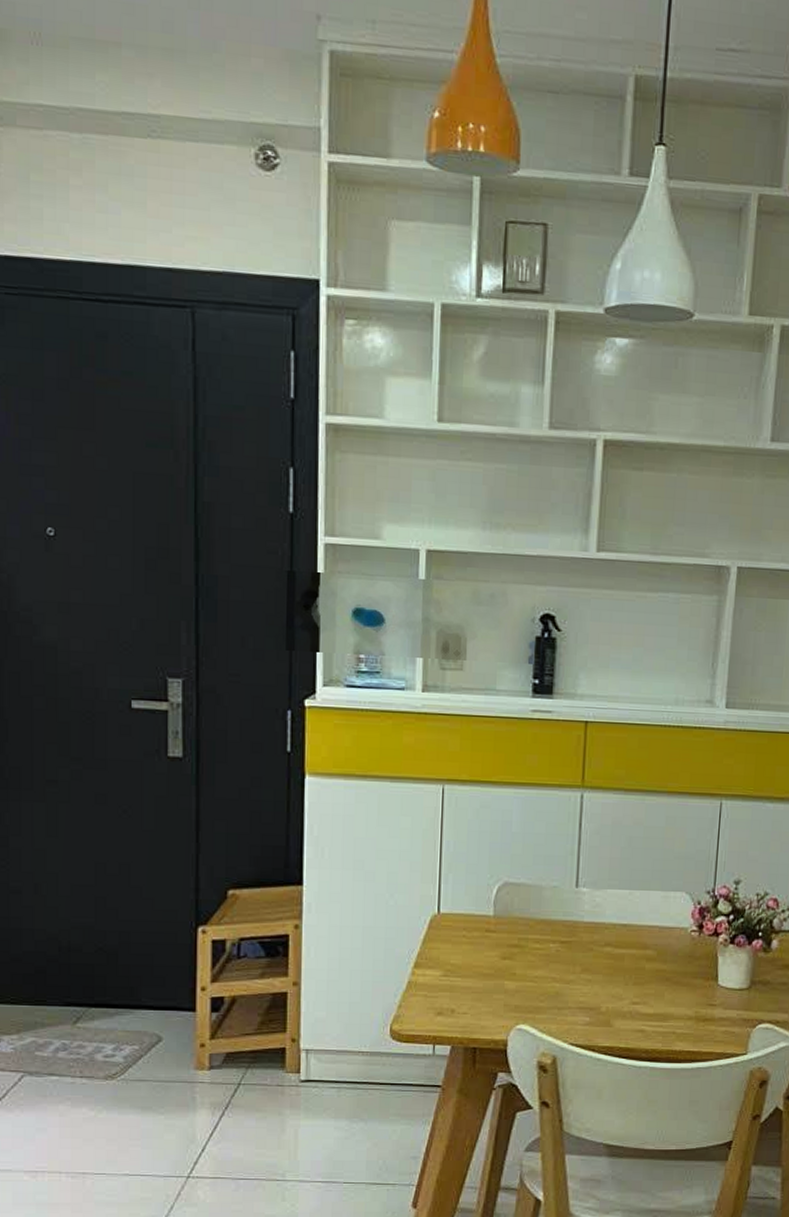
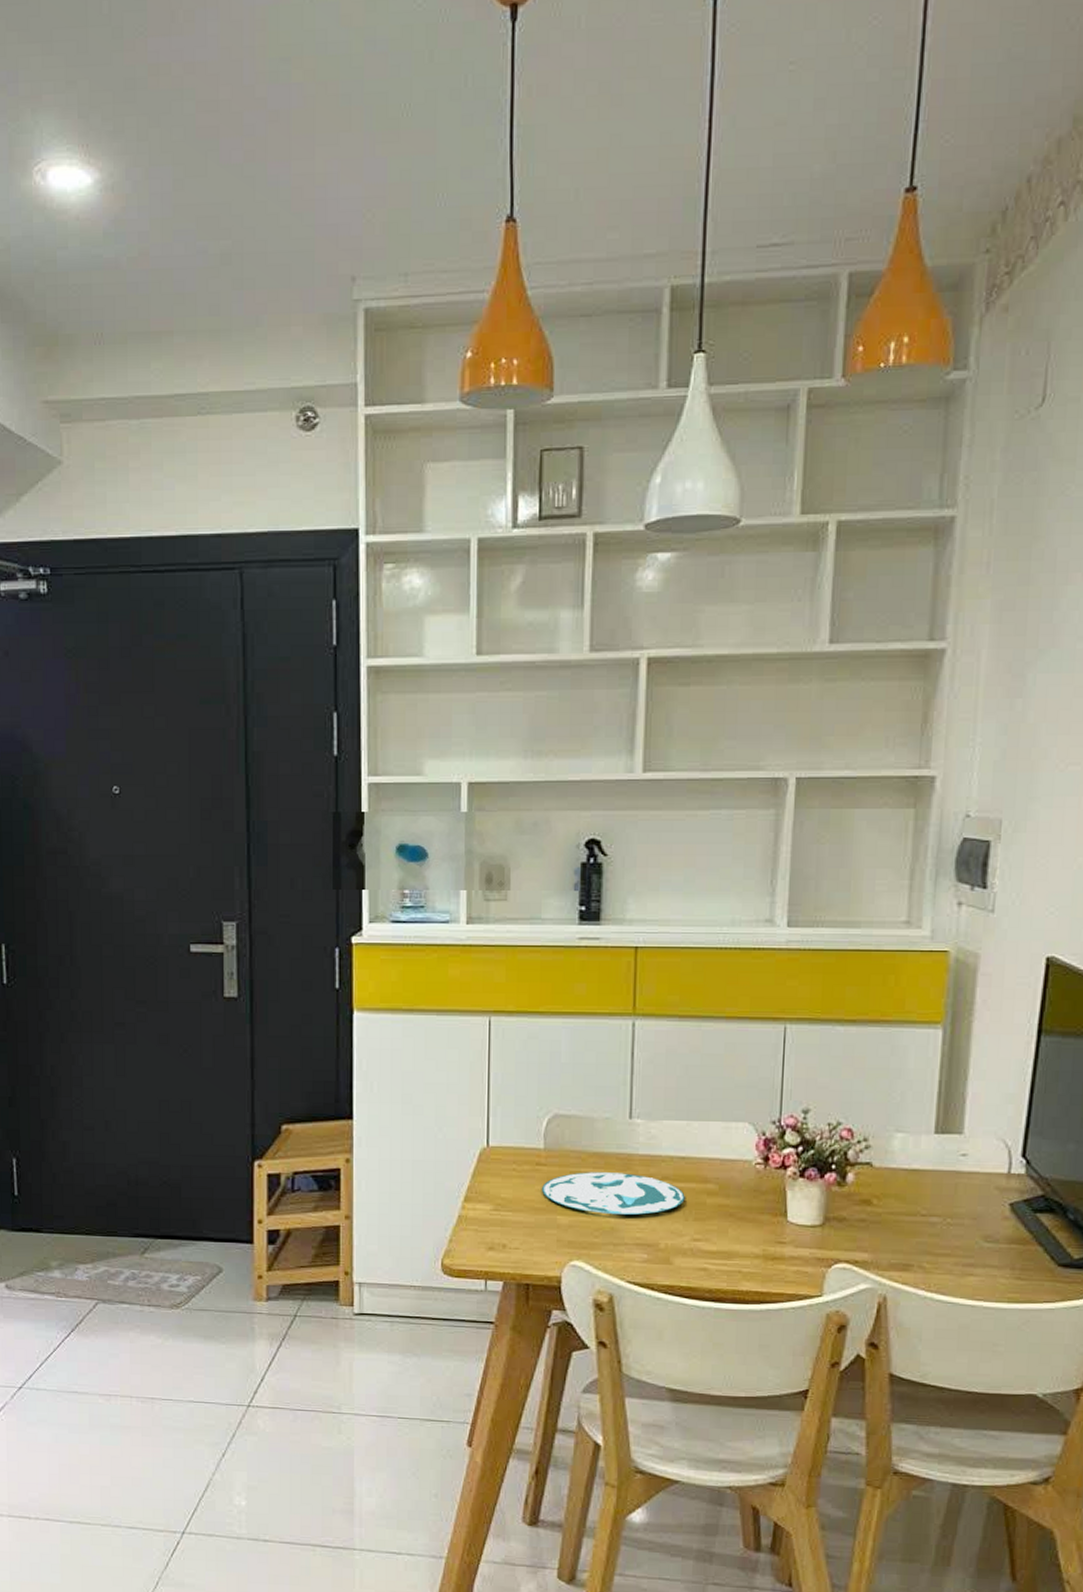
plate: none [491,938,626,980] -> present [542,1172,685,1215]

